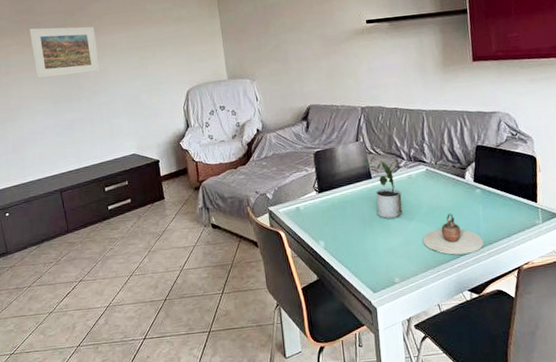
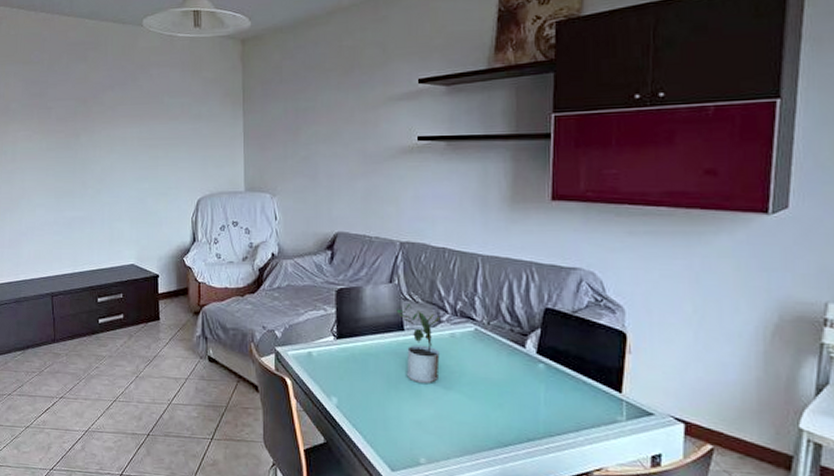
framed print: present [29,26,101,79] -> none [39,113,108,169]
teapot: present [422,213,484,255] -> none [461,389,543,444]

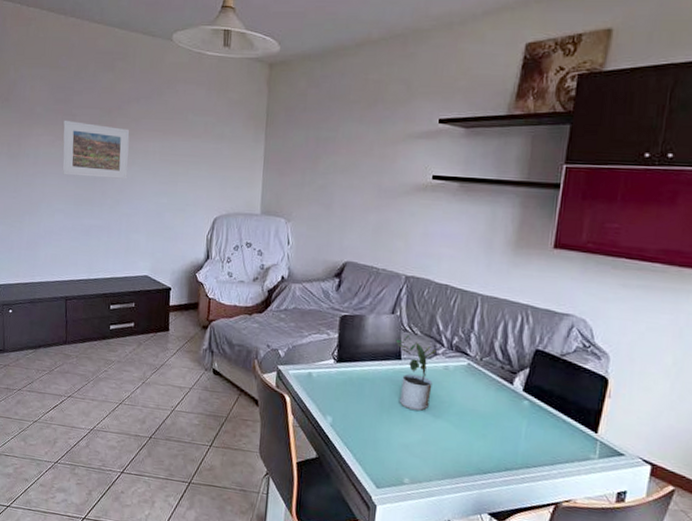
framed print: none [39,113,108,169] -> present [62,120,130,179]

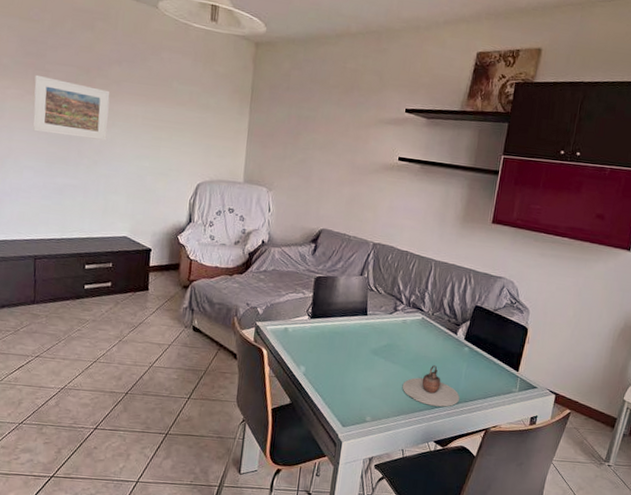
potted plant: present [396,335,437,411] -> none [363,294,397,359]
teapot: none [446,420,520,473] -> present [402,365,460,407]

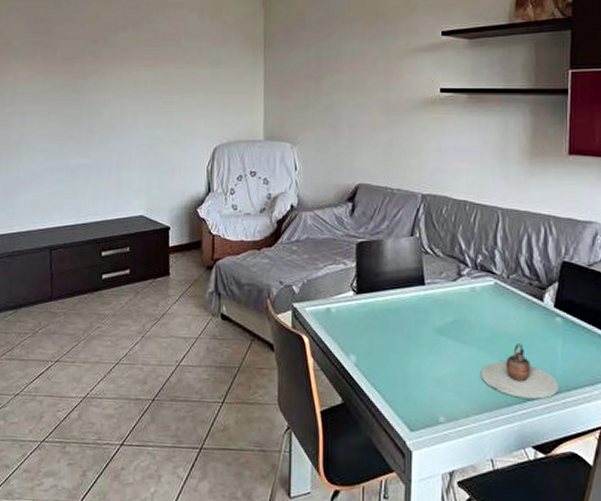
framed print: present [32,74,111,141] -> none [43,53,118,112]

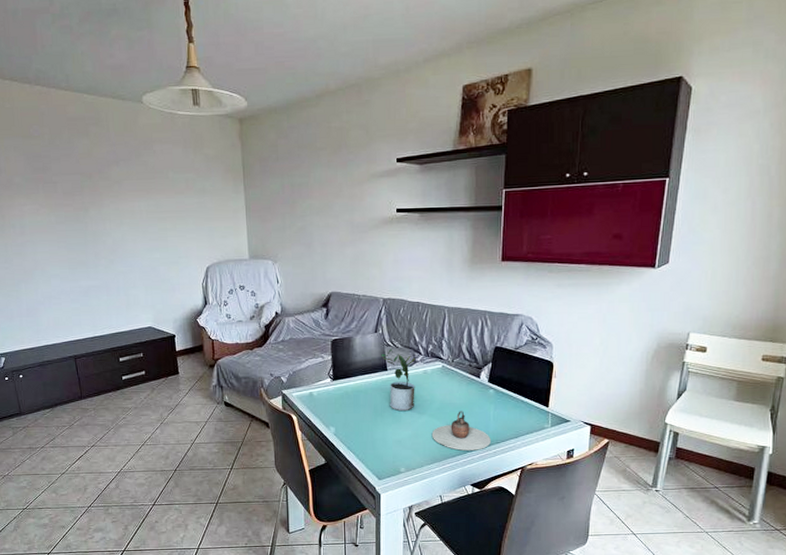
potted plant: none [417,258,461,340] -> present [381,349,416,412]

